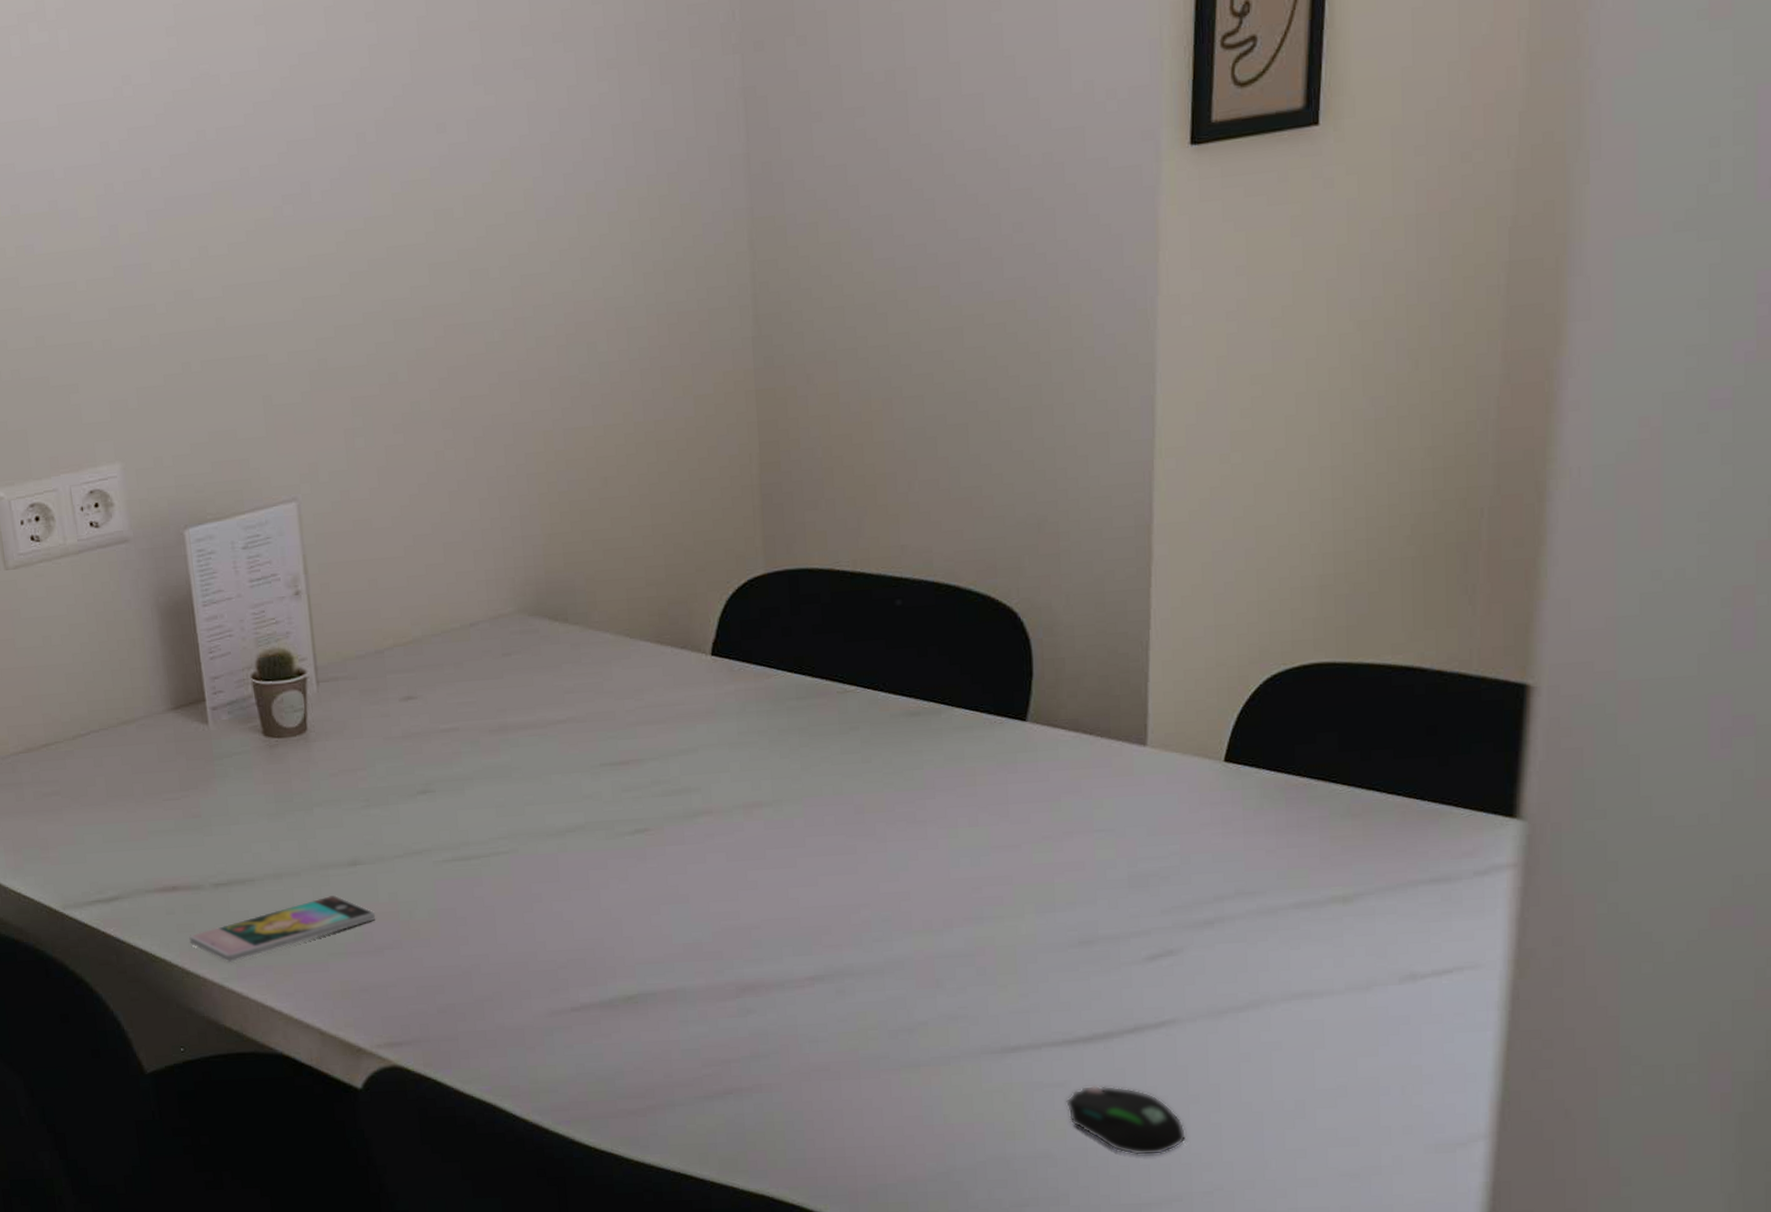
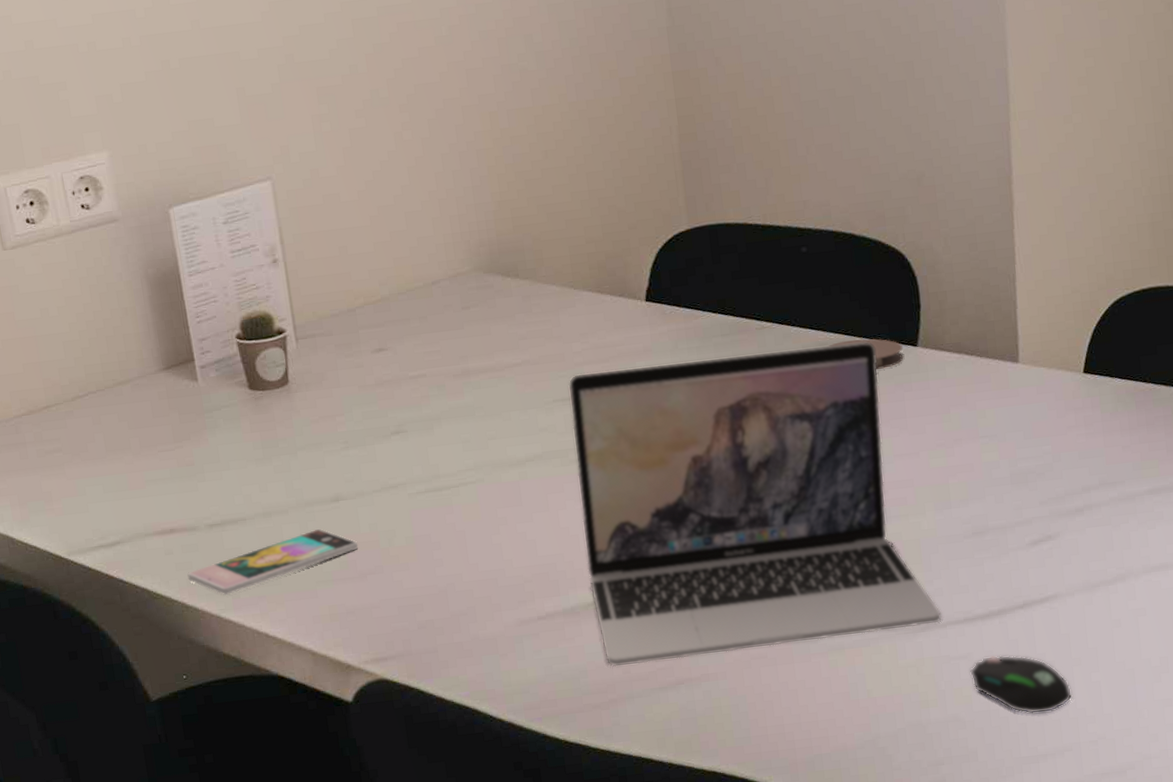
laptop: none [618,713,1036,1069] -> present [568,342,942,667]
coaster: none [919,709,1009,748] -> present [827,338,904,371]

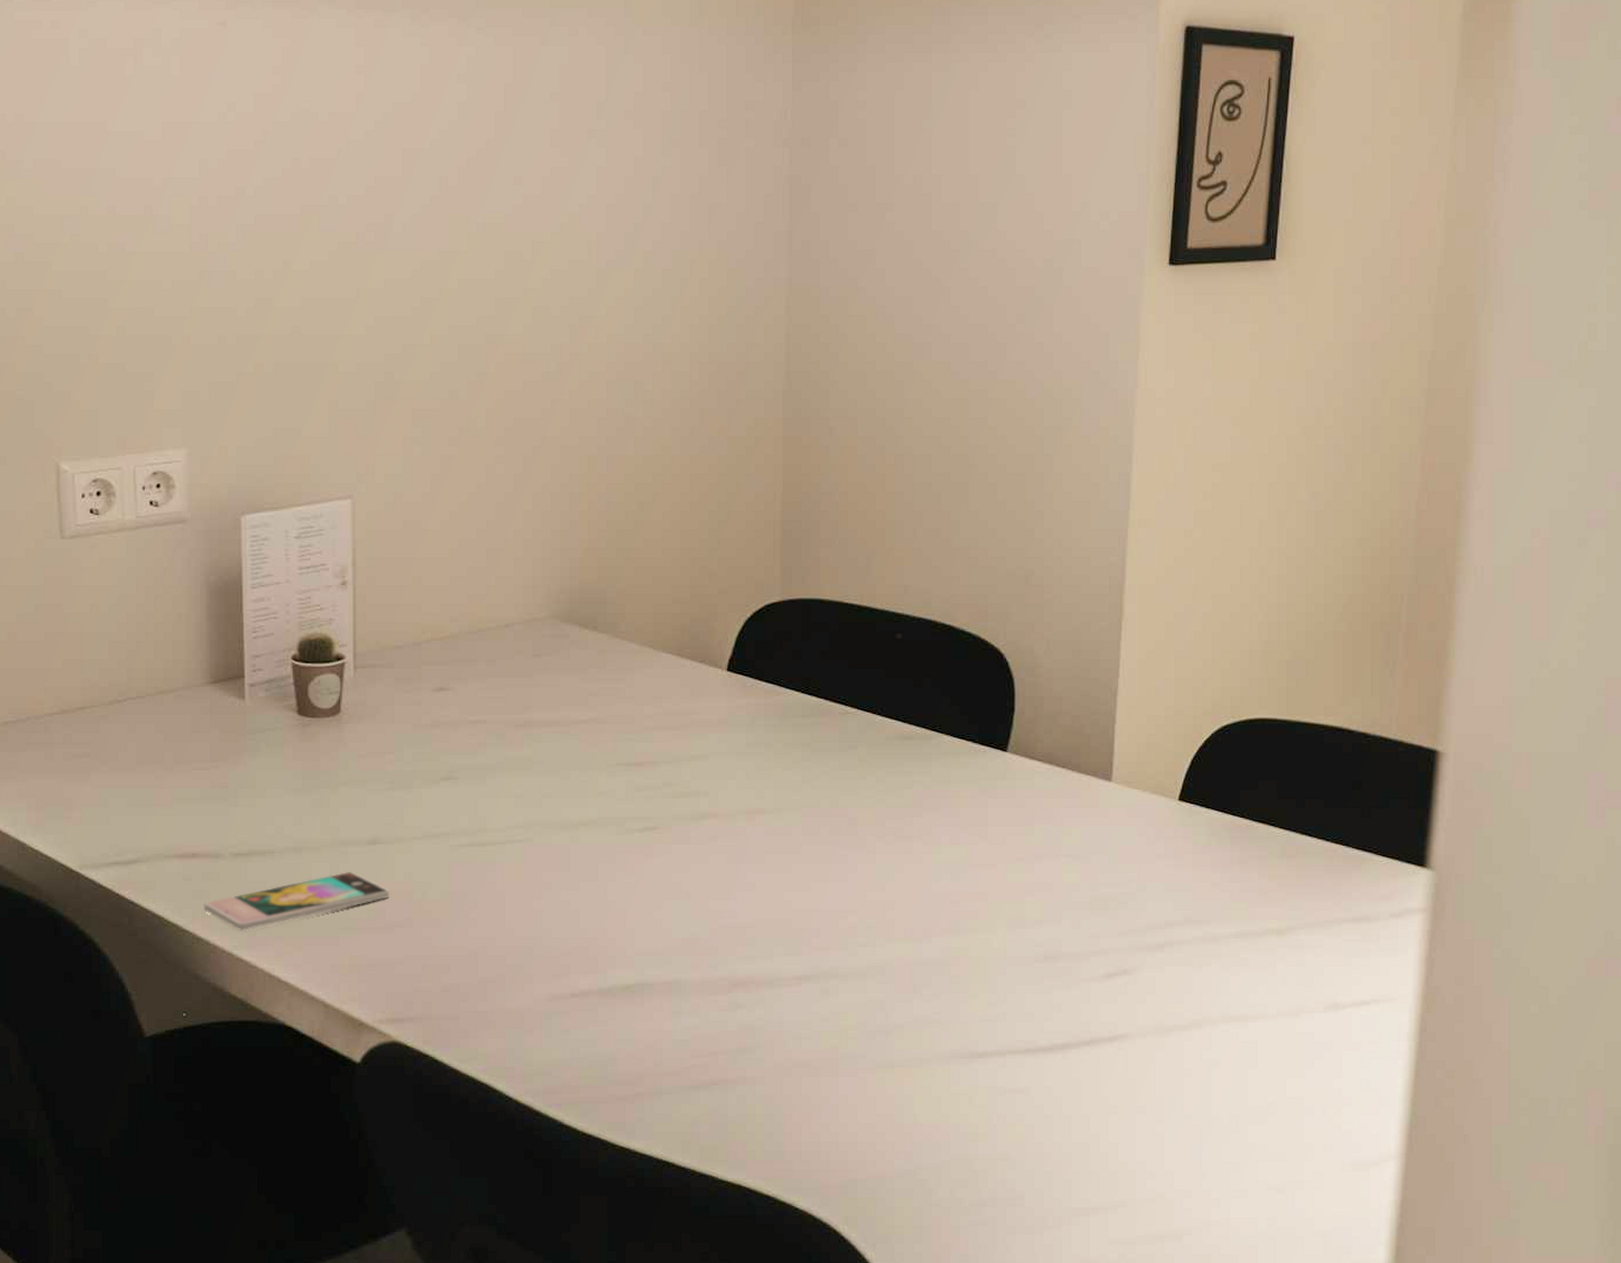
laptop: present [568,342,942,667] -> none [630,738,1001,1058]
coaster: present [827,338,904,371] -> none [912,736,991,773]
mouse: present [969,655,1073,714] -> none [1025,1092,1133,1162]

